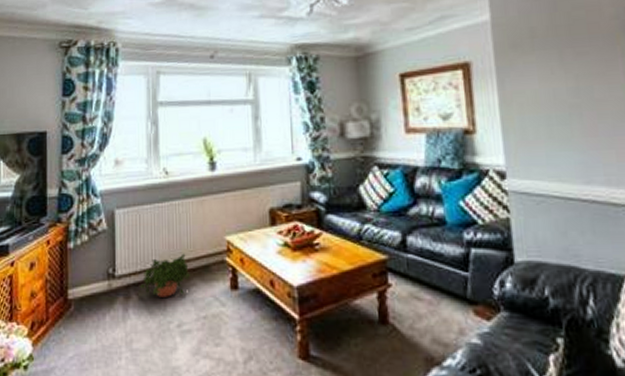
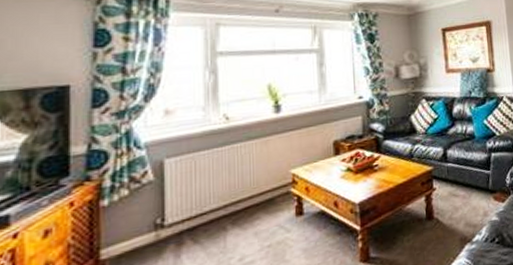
potted plant: present [140,253,190,297] -> none [195,191,254,237]

